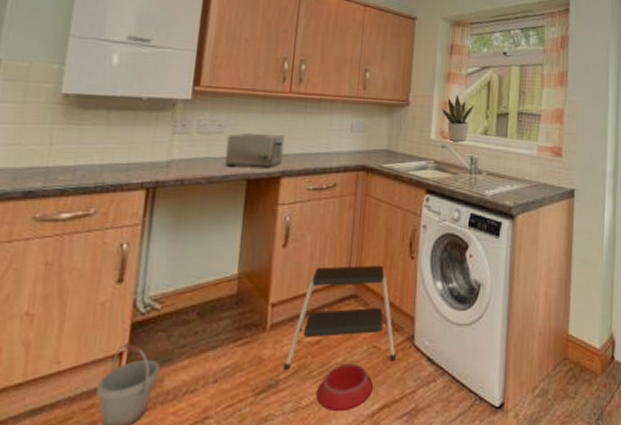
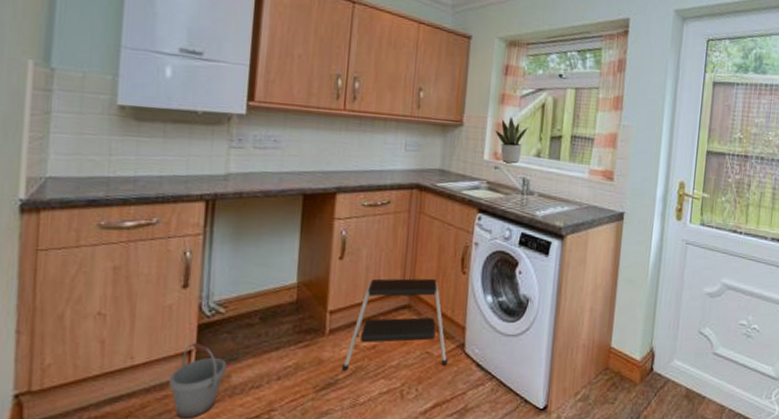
toaster: present [224,132,285,169] -> none [281,148,340,185]
pet bowl: present [315,363,373,412] -> none [372,366,426,409]

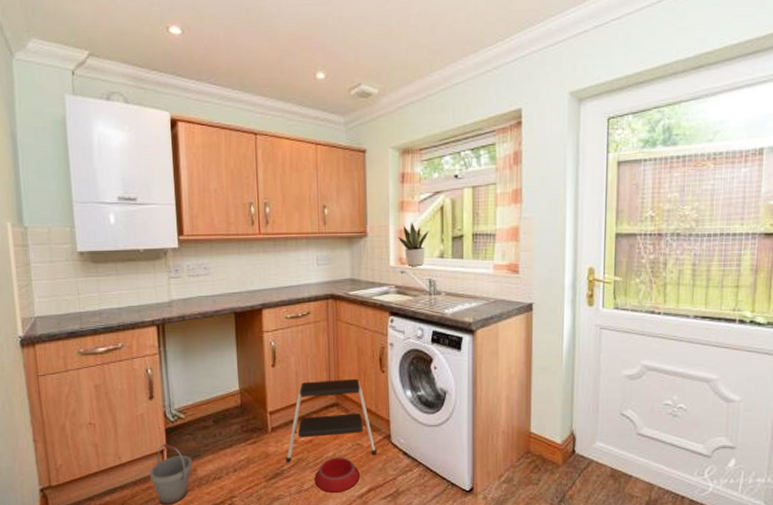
pet bowl: none [372,366,426,409] -> present [314,457,360,494]

